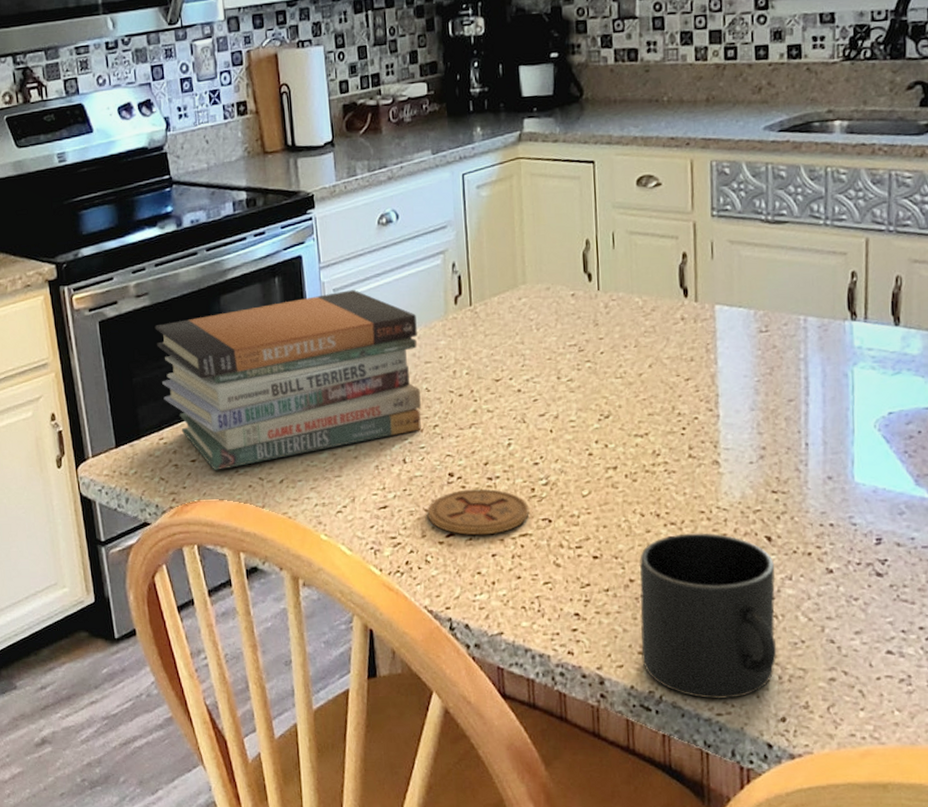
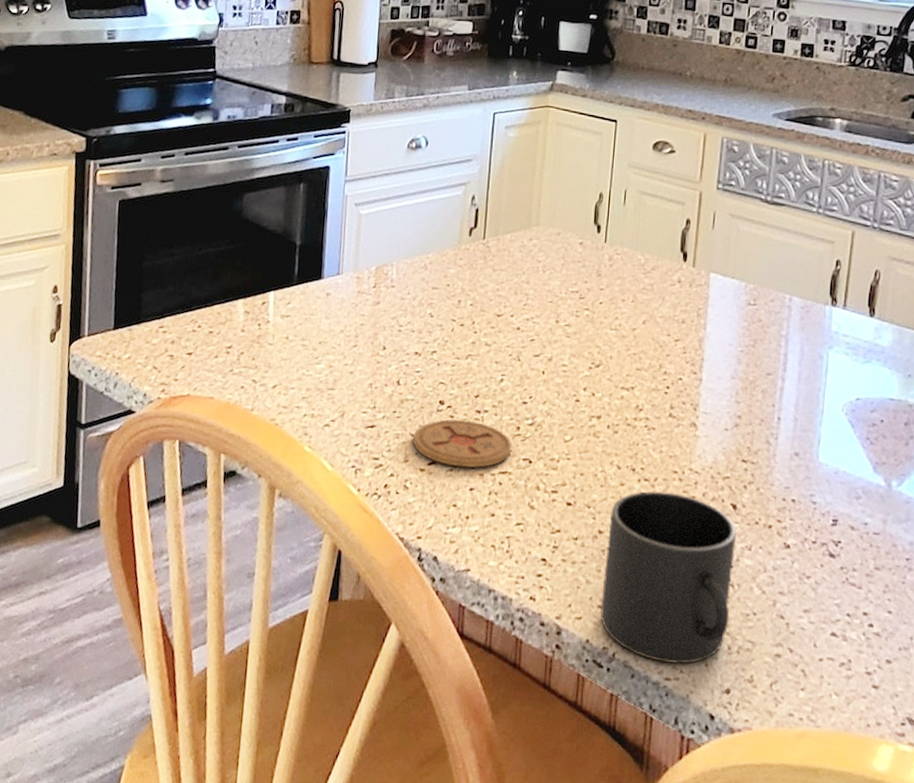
book stack: present [154,290,421,471] -> none [170,206,431,367]

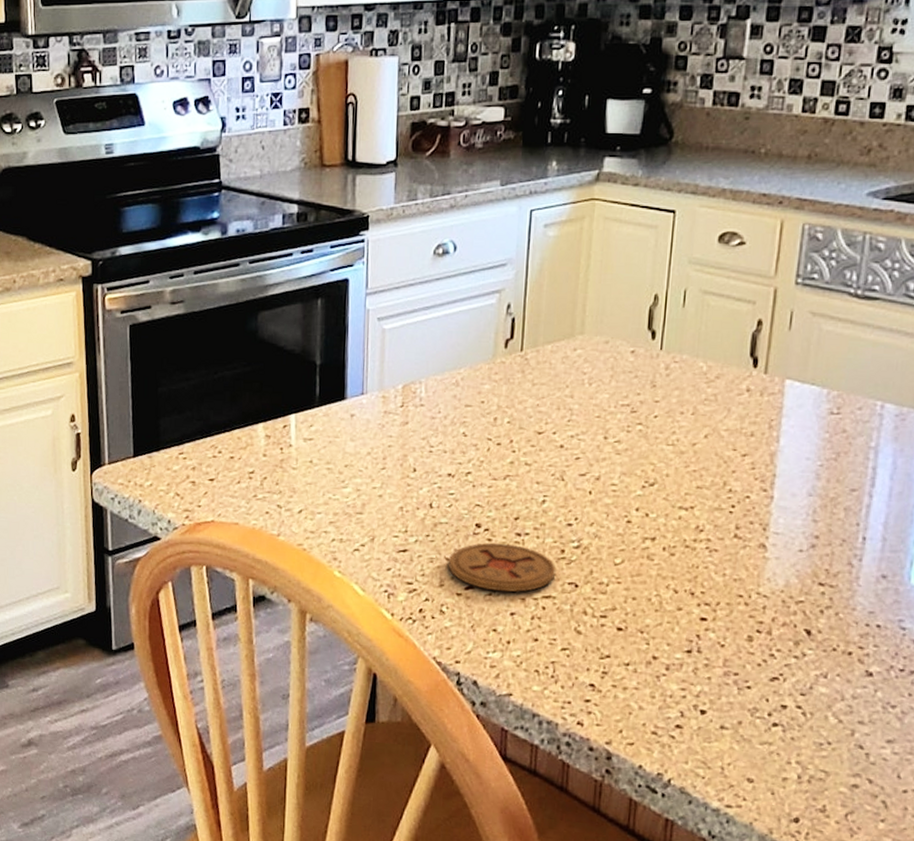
mug: present [600,491,737,664] -> none [654,616,811,792]

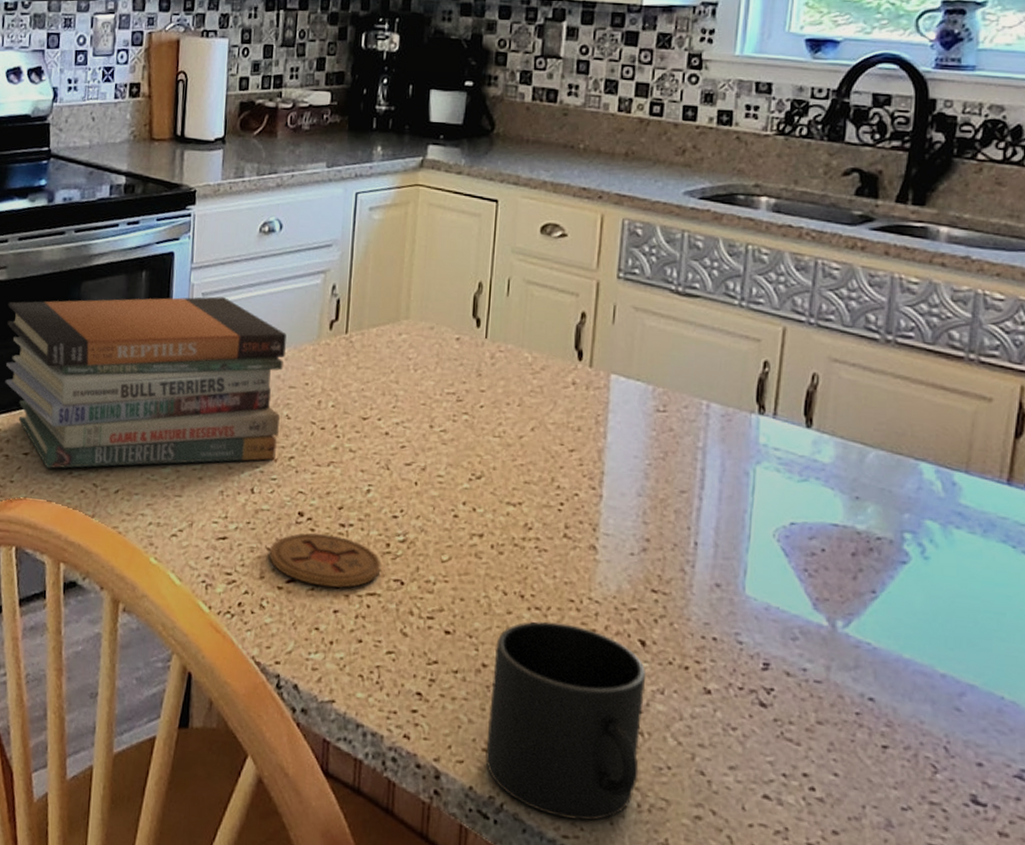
book stack: none [186,321,462,493] -> present [5,296,286,469]
mug: none [654,616,811,792] -> present [485,621,647,821]

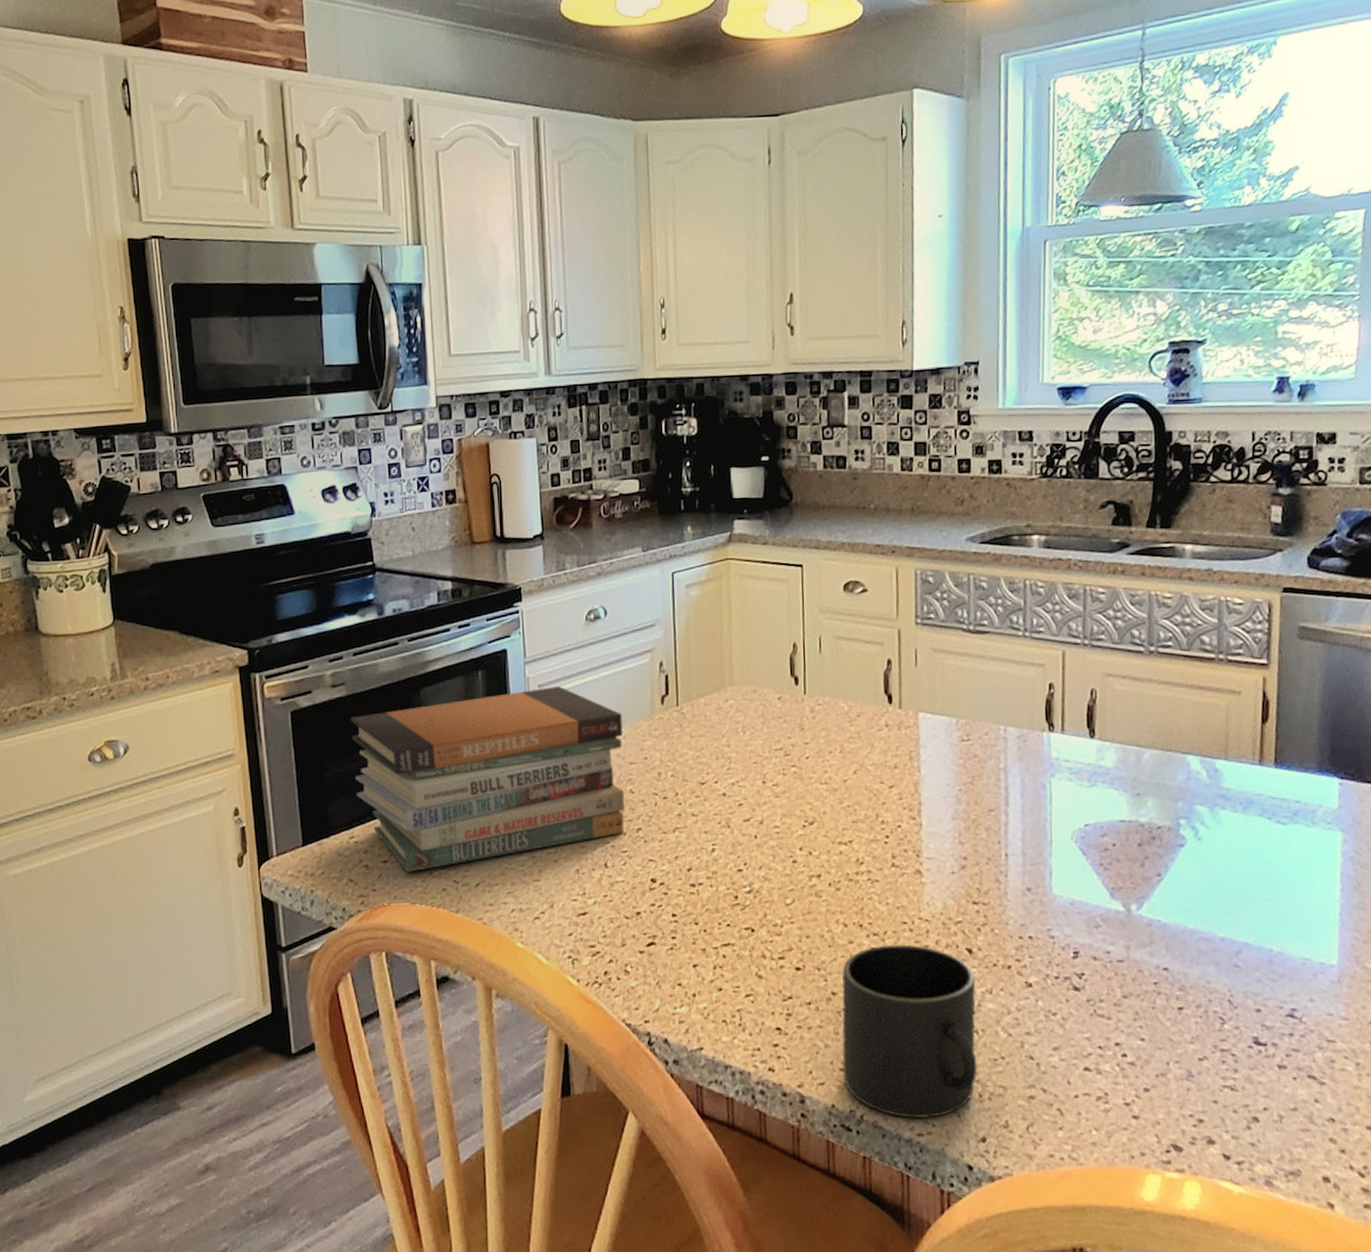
coaster: present [269,533,381,588] -> none [628,895,732,945]

